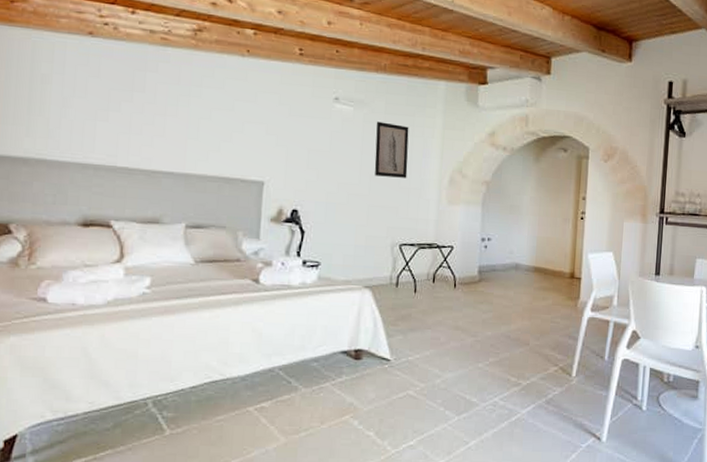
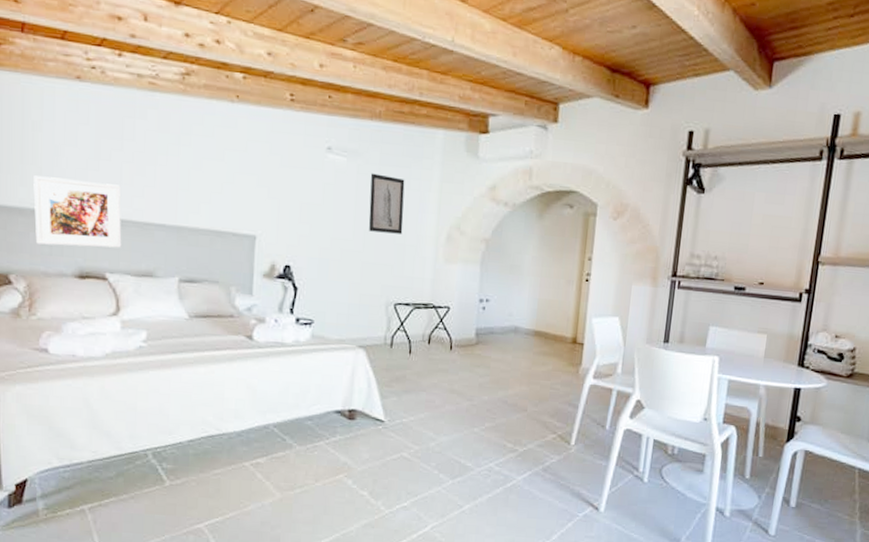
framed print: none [39,126,129,196] -> present [33,175,122,248]

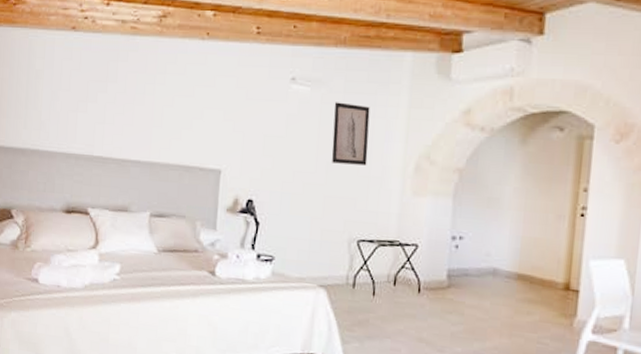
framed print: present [33,175,122,248] -> none [33,119,104,184]

